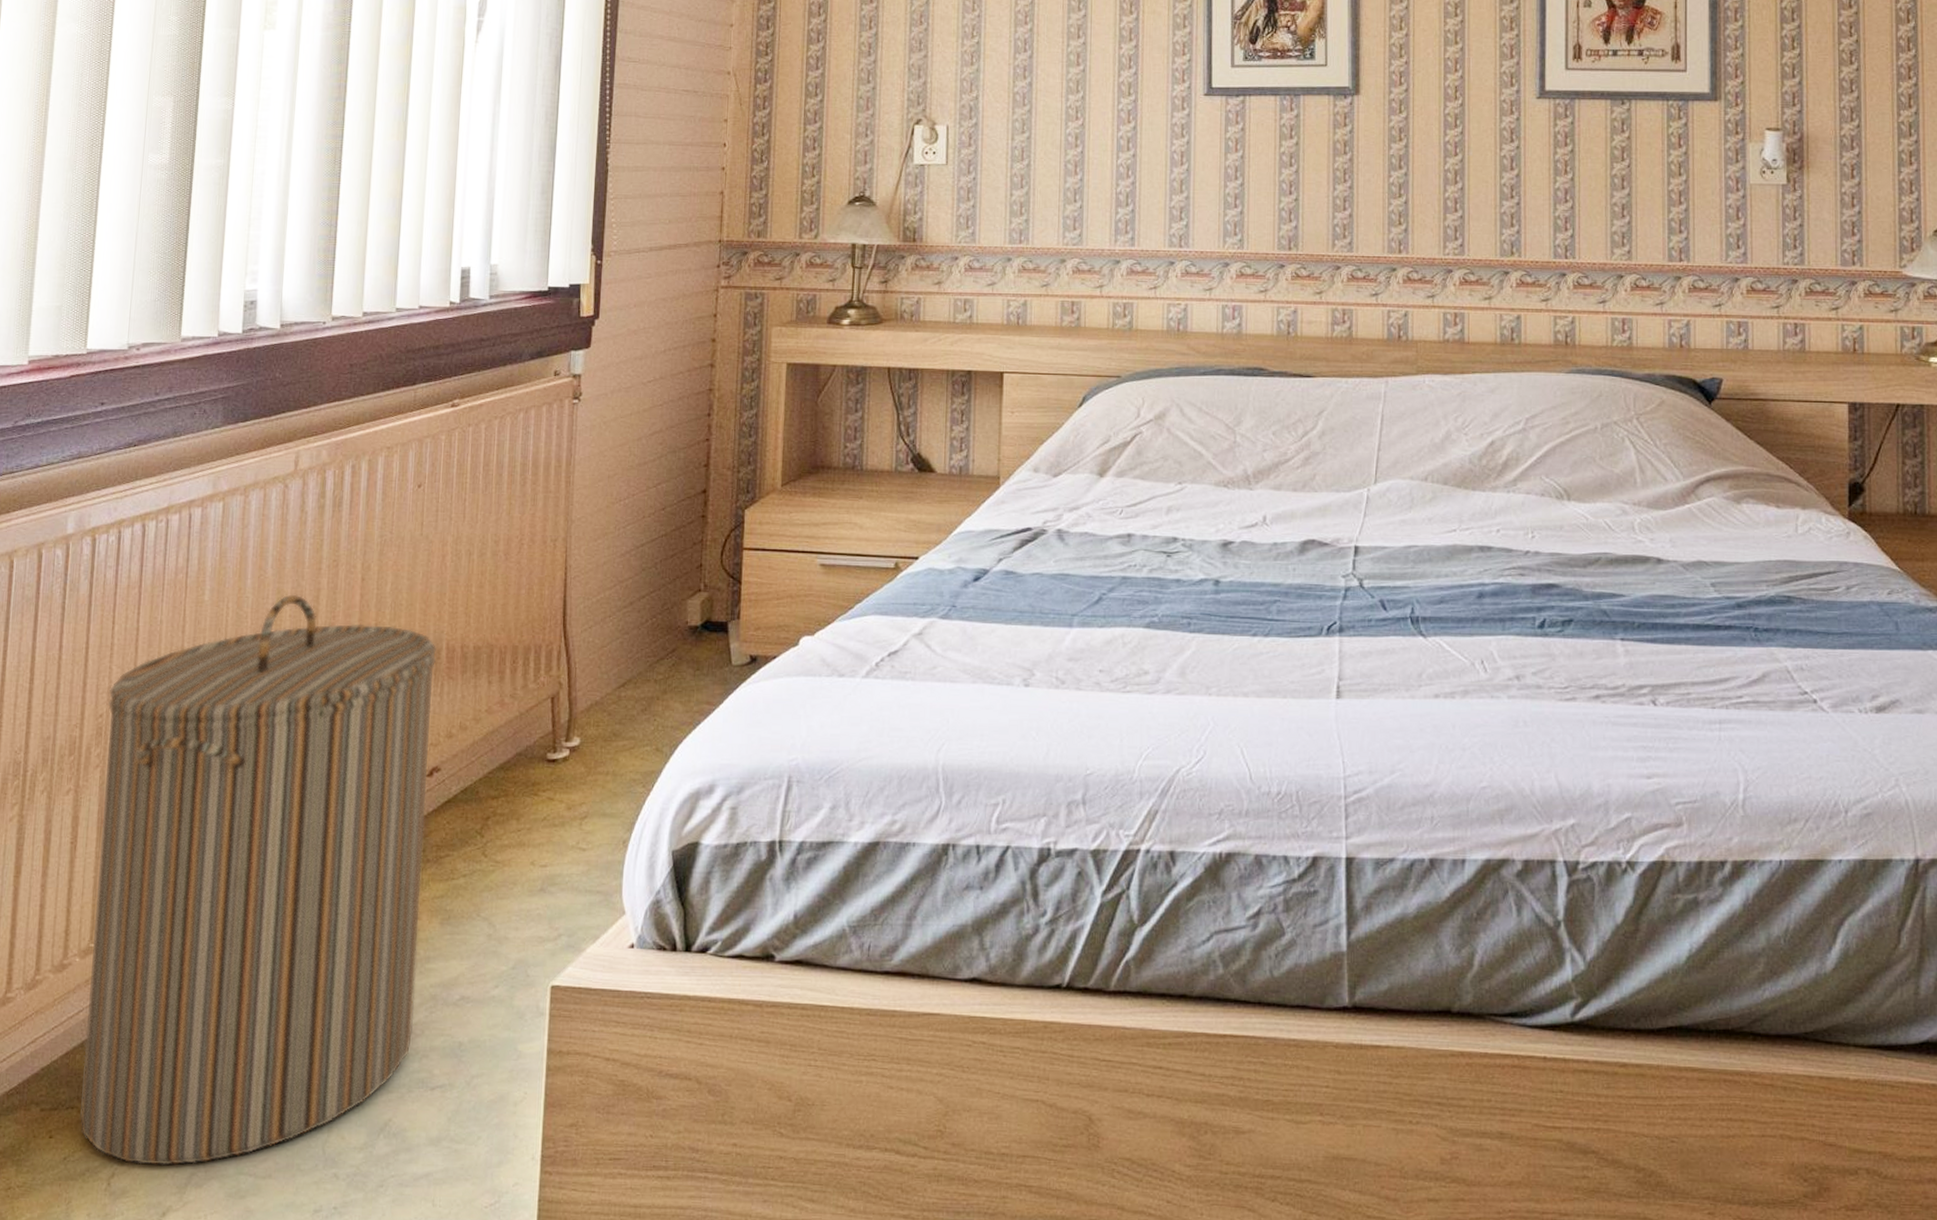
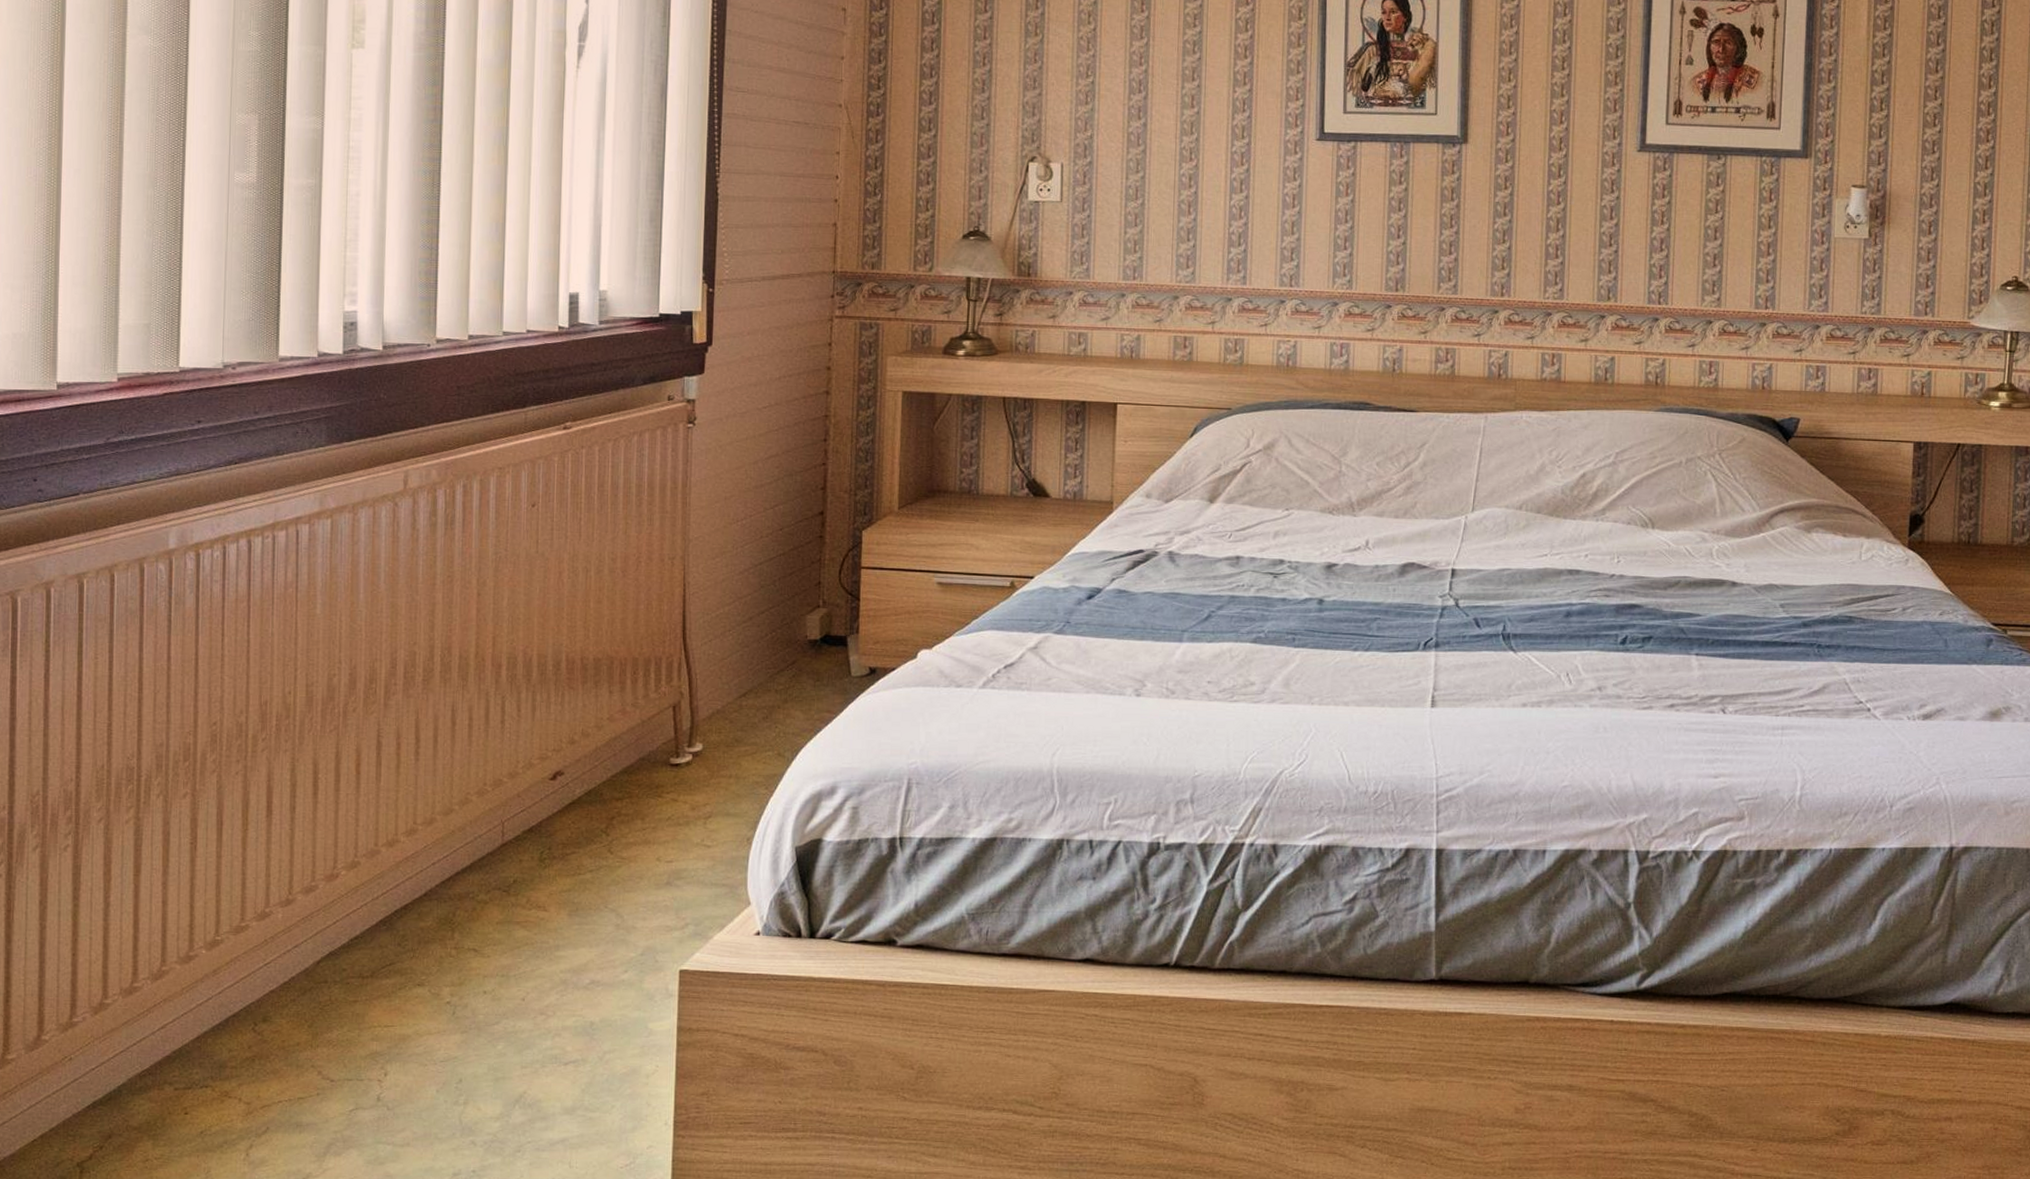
laundry hamper: present [80,594,438,1166] -> none [215,608,557,1137]

